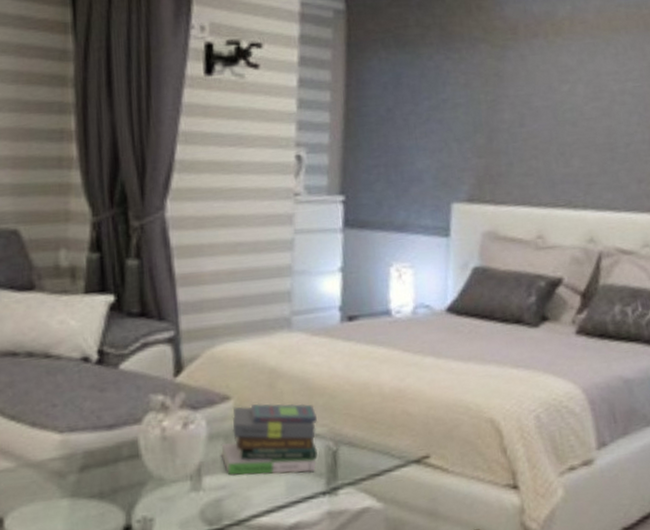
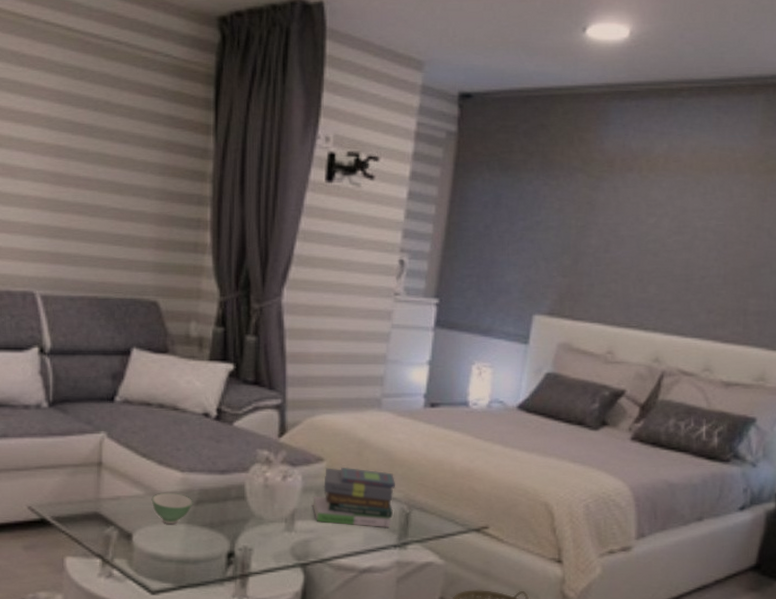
bowl: none [24,460,77,501] -> present [151,492,193,525]

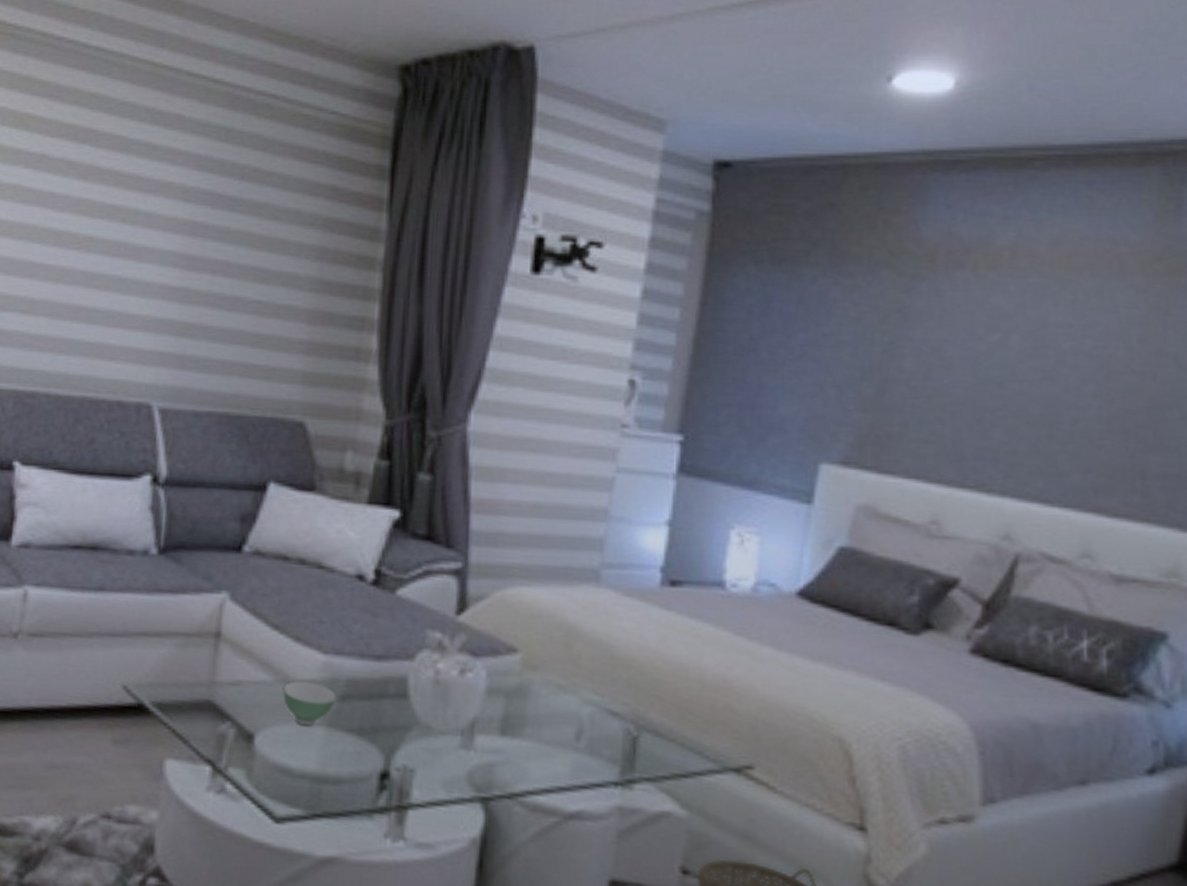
books: present [313,467,395,529] -> none [500,662,618,757]

